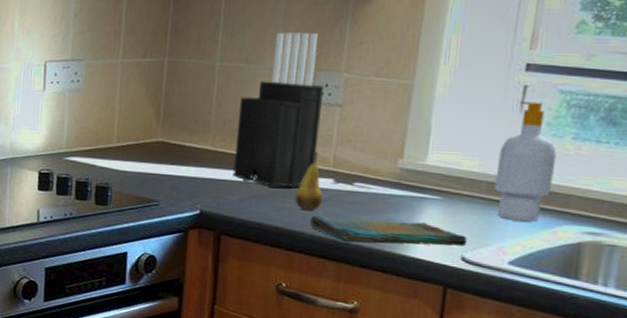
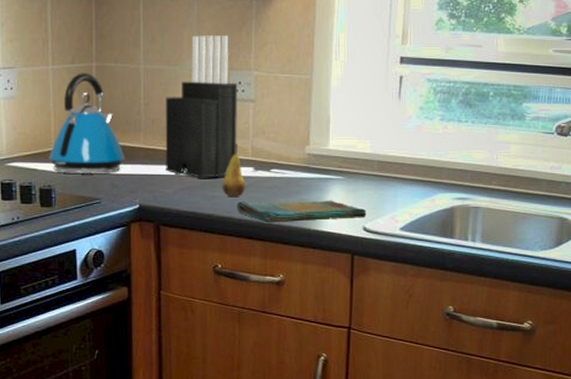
kettle: none [109,68,189,175] -> present [49,73,125,173]
soap bottle: present [494,101,557,222] -> none [384,90,429,193]

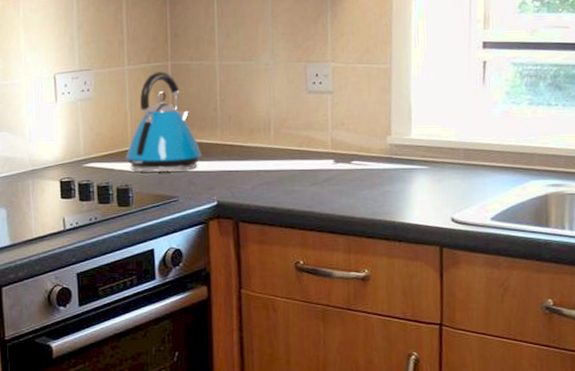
knife block: present [165,35,238,178] -> none [241,29,316,173]
fruit: present [222,144,246,198] -> none [301,137,327,192]
dish towel: present [237,200,367,223] -> none [317,191,454,217]

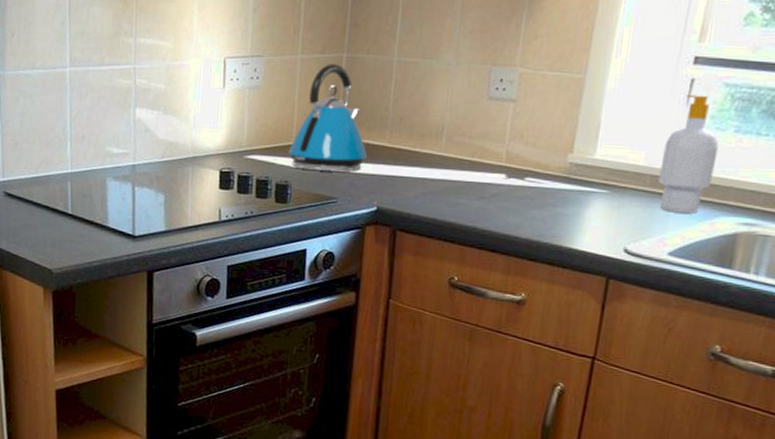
soap bottle: none [470,74,518,181] -> present [658,94,719,214]

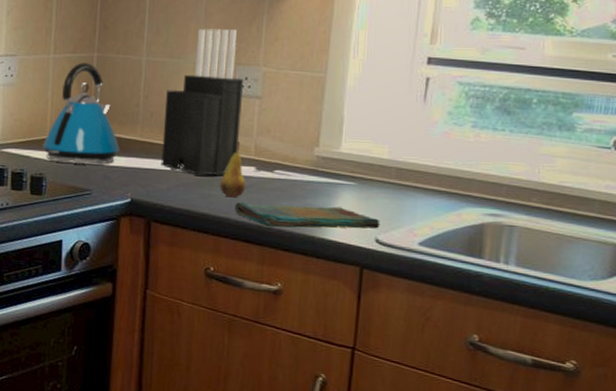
knife block: none [409,26,499,183] -> present [161,28,244,176]
fruit: none [468,148,496,206] -> present [220,142,246,198]
dish towel: none [482,209,631,239] -> present [234,201,380,229]
soap bottle: present [658,94,719,214] -> none [403,92,458,205]

